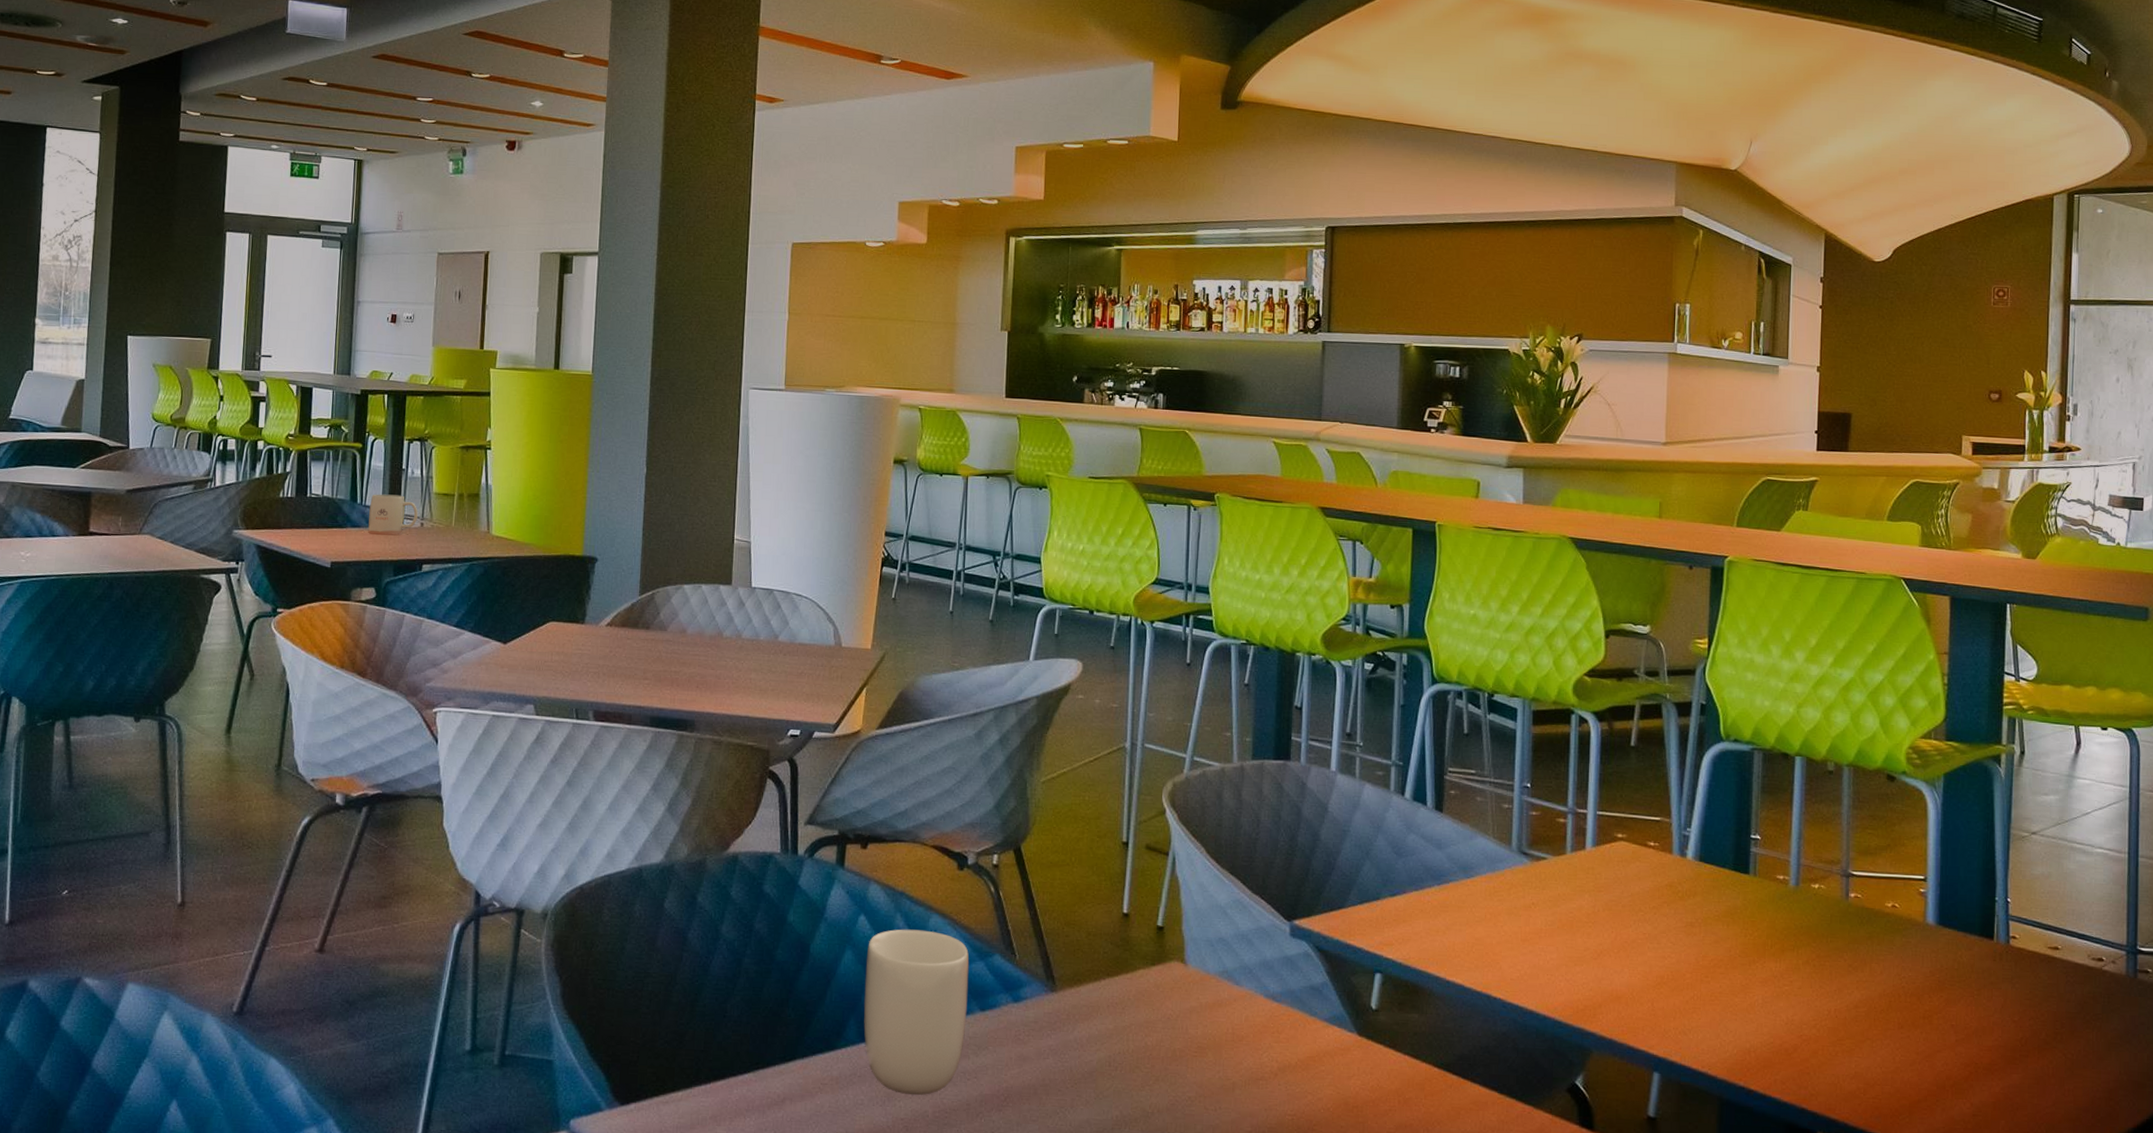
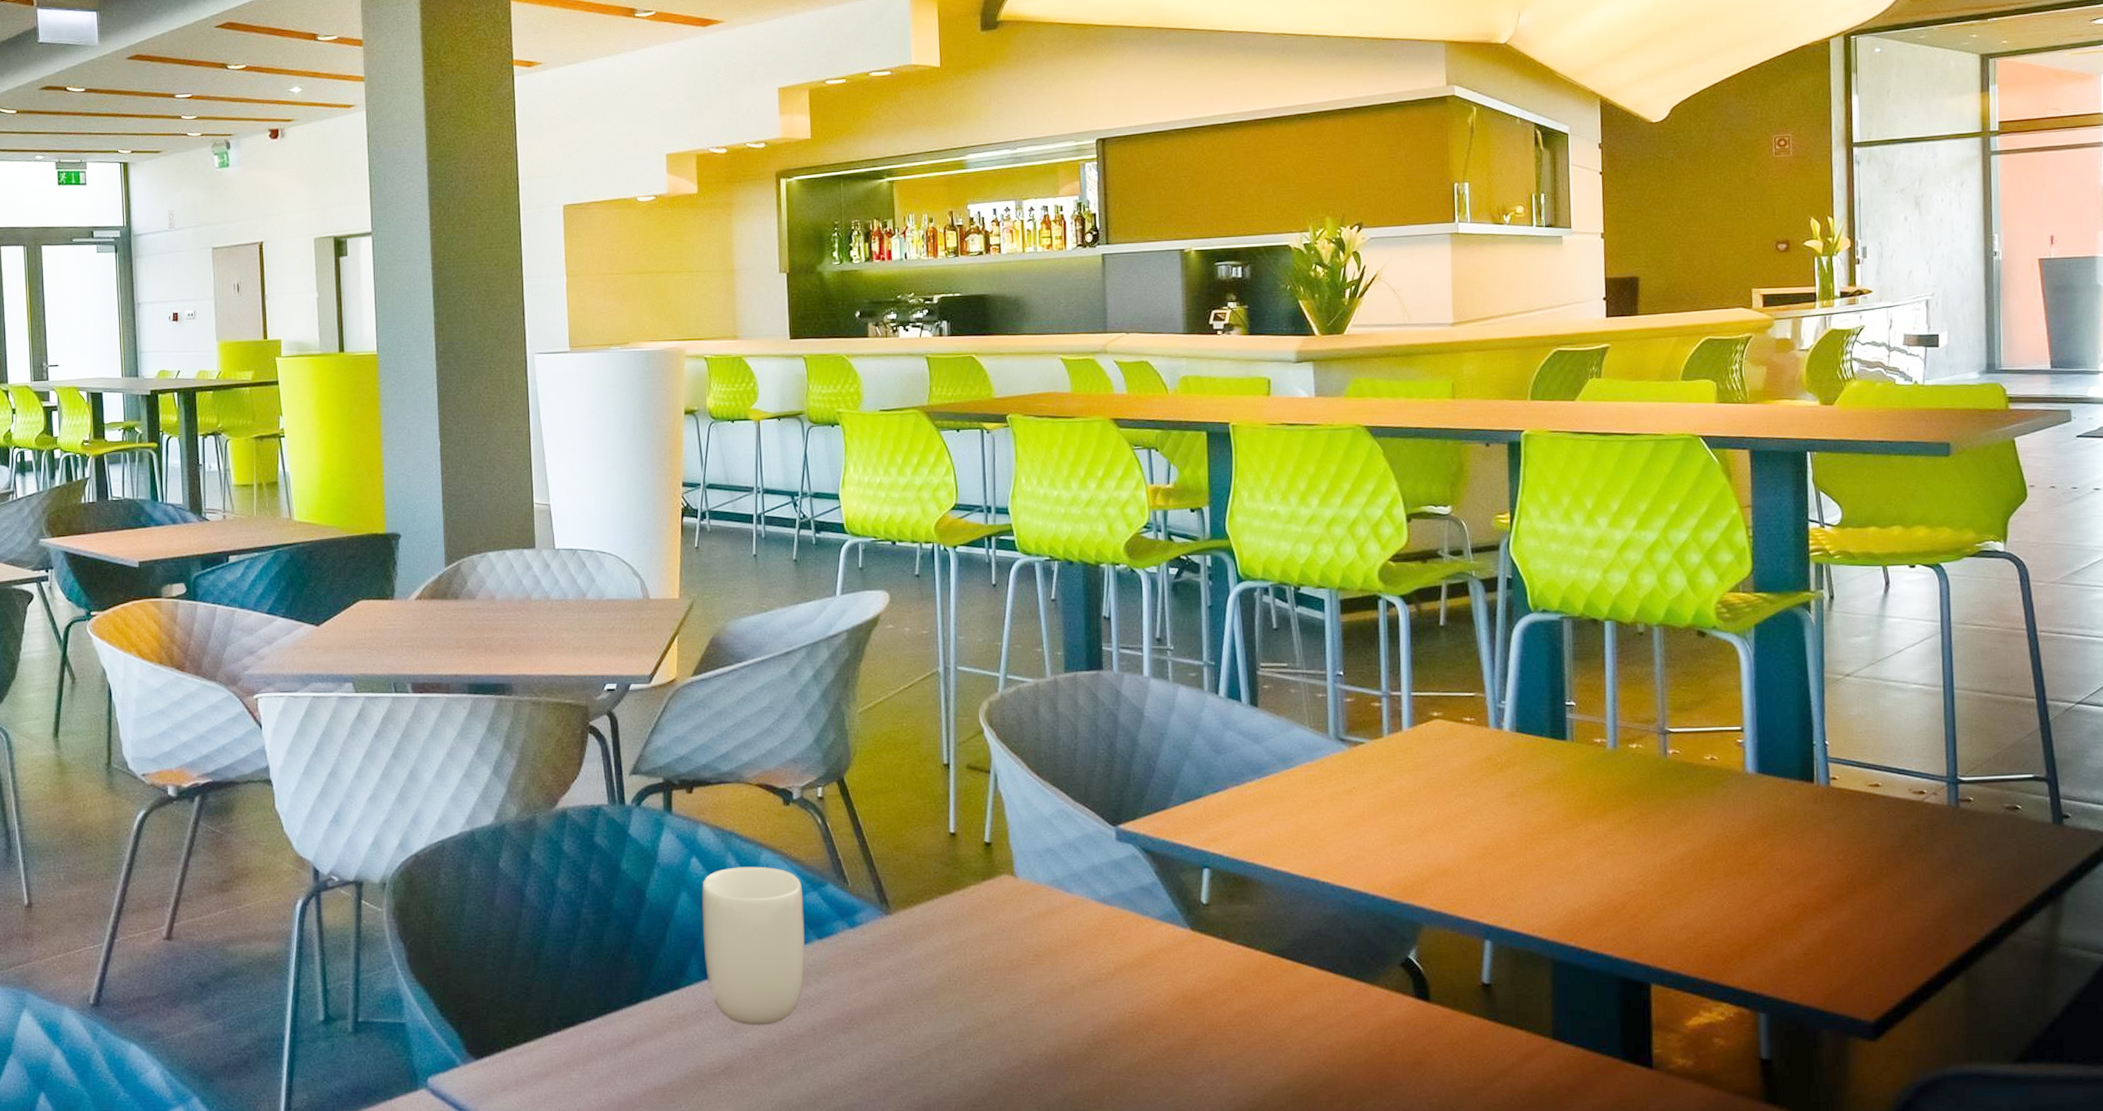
mug: present [368,494,418,536] -> none [170,490,219,532]

